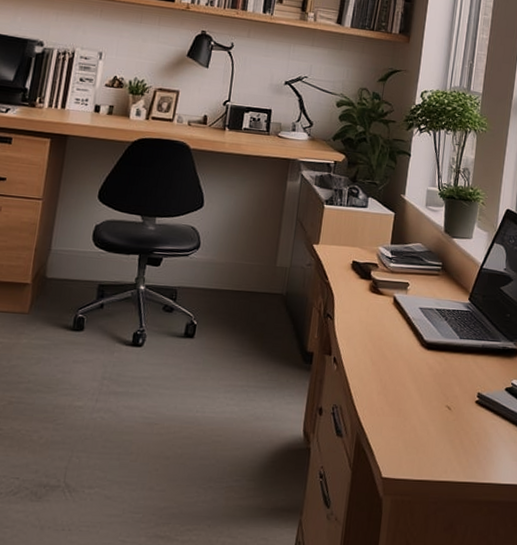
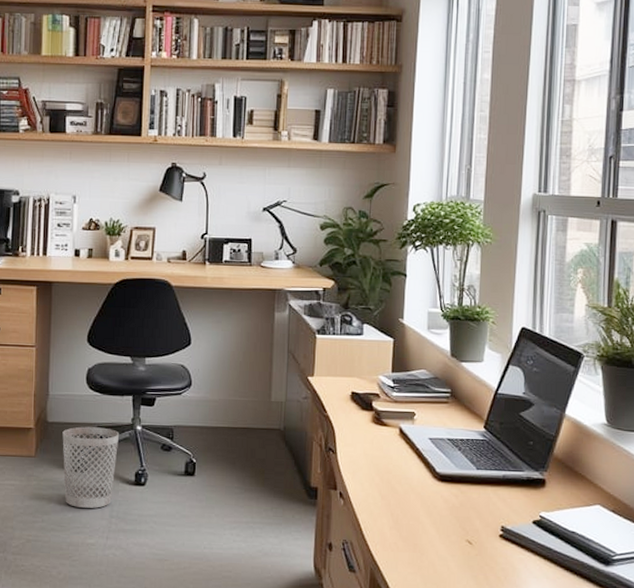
wastebasket: none [56,284,122,369] -> present [62,426,120,508]

